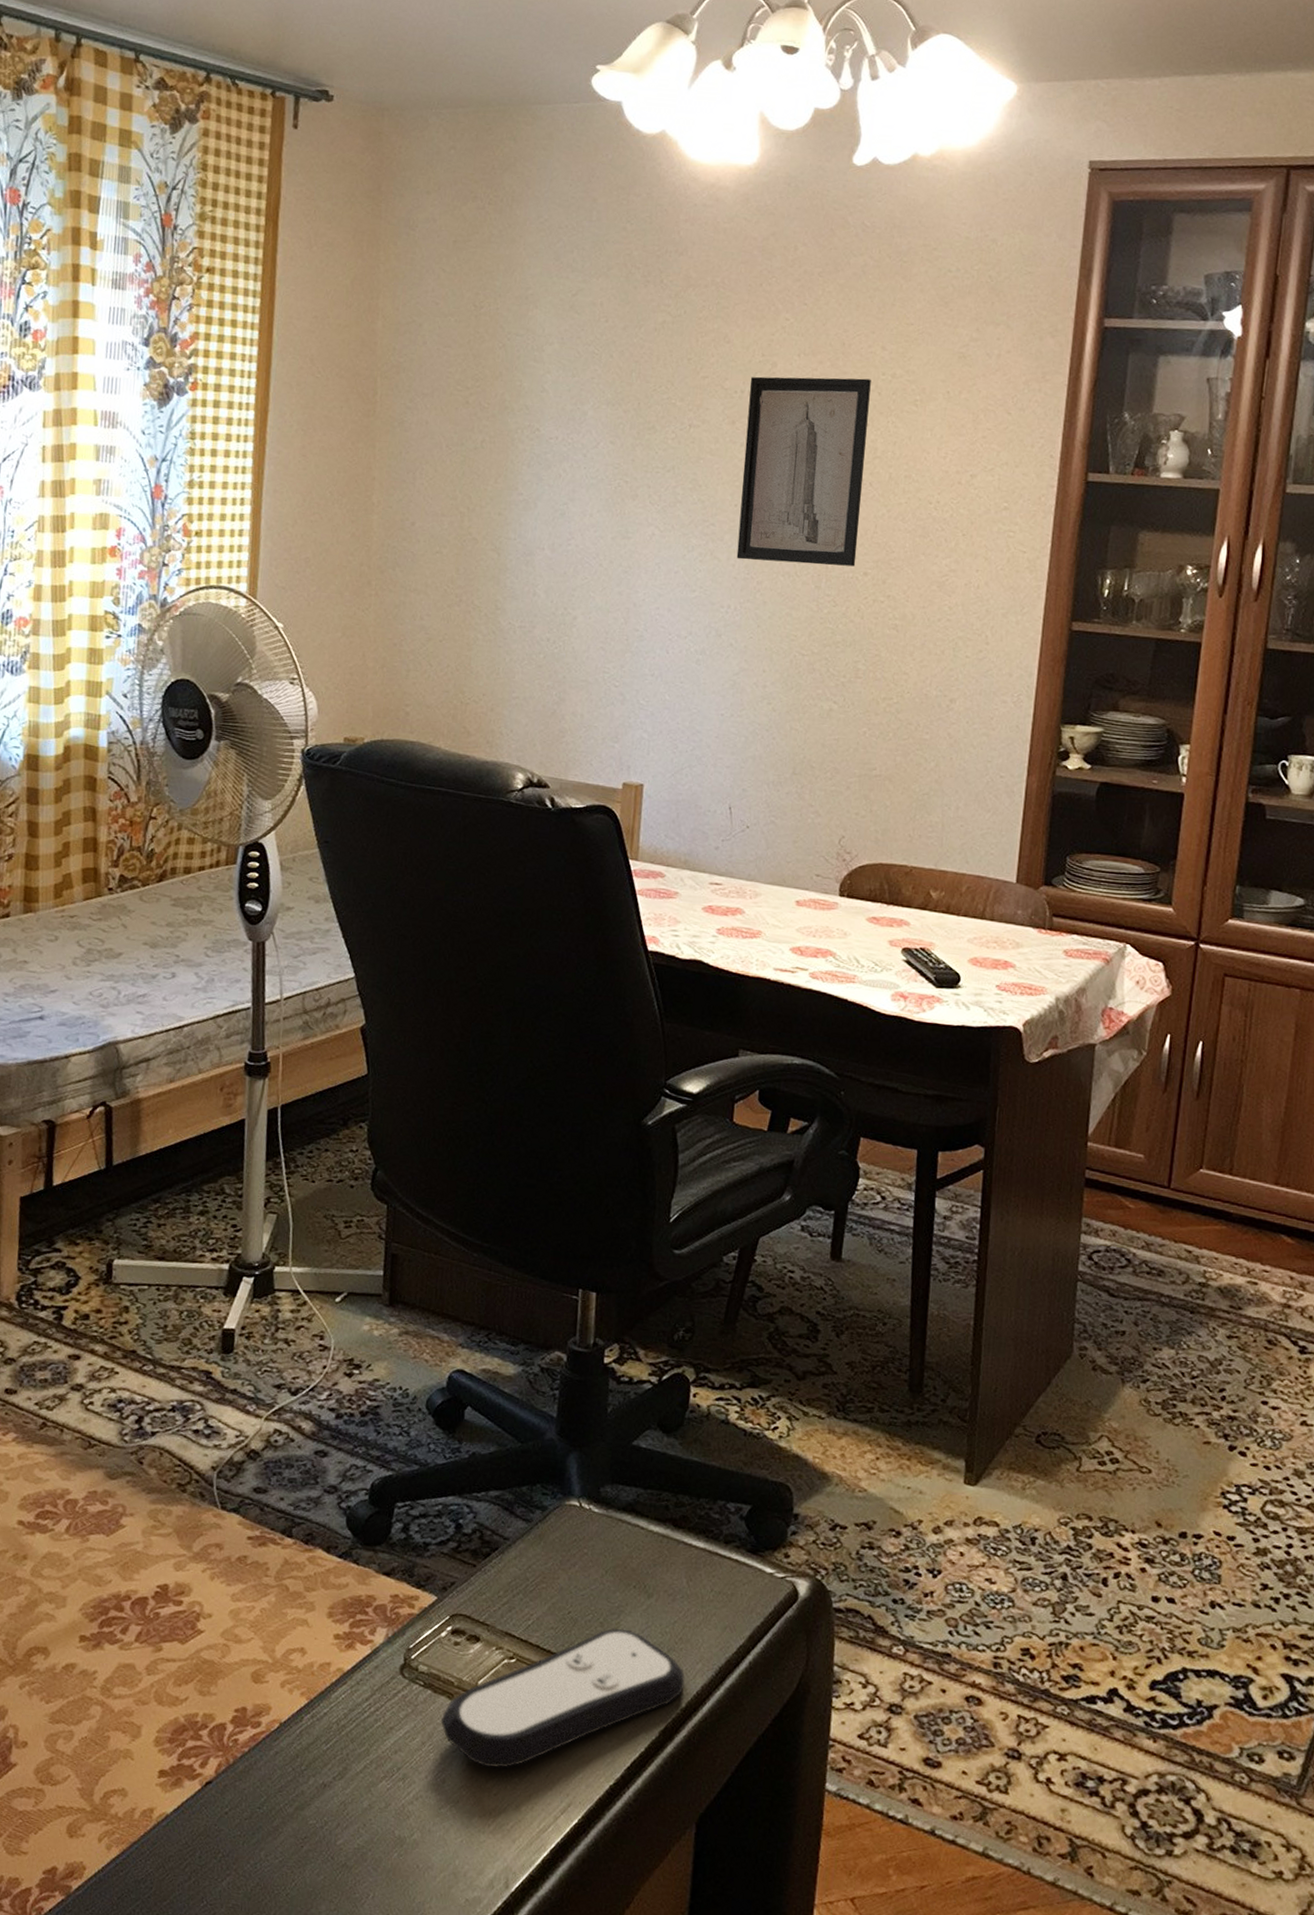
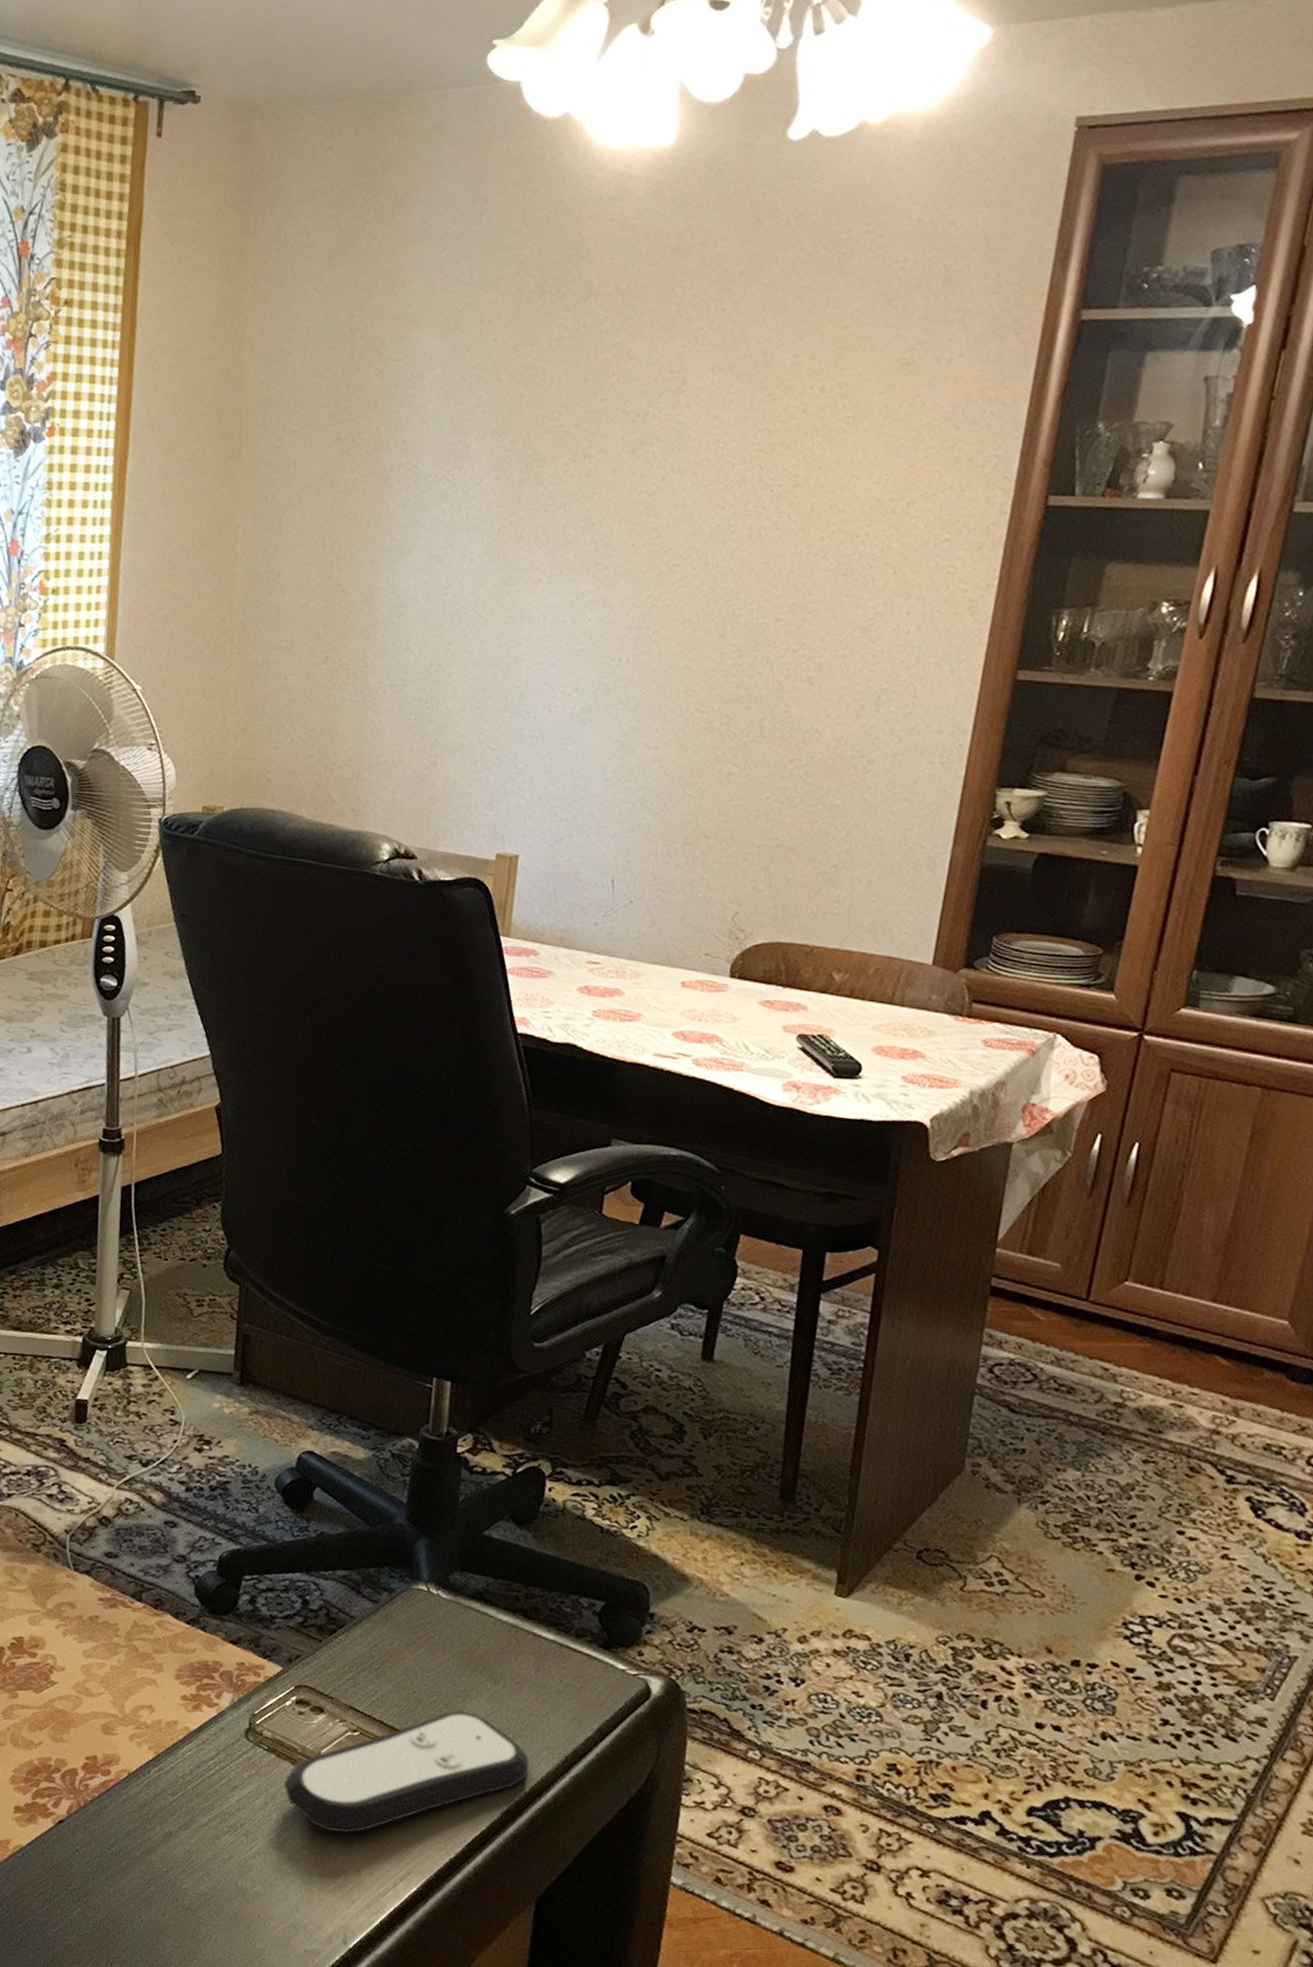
wall art: present [736,376,871,567] -> none [631,393,796,612]

